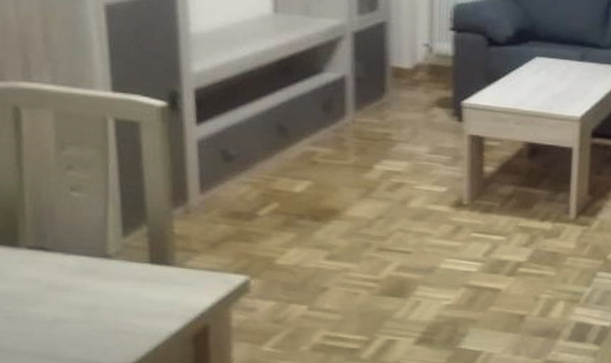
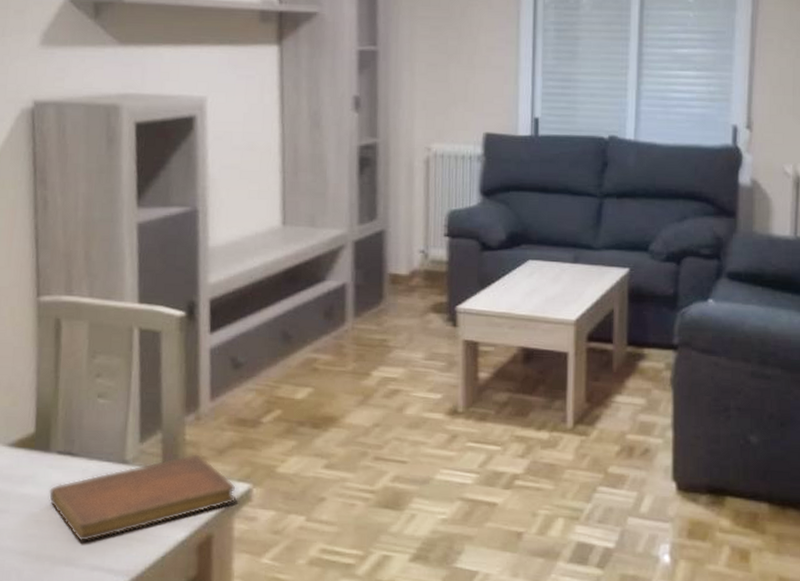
notebook: none [22,247,233,336] -> present [49,454,237,542]

